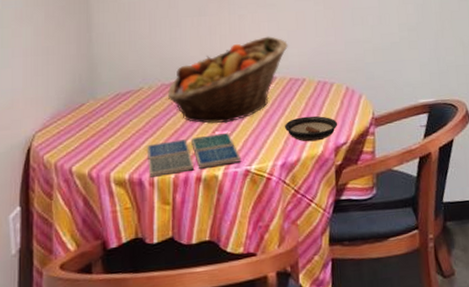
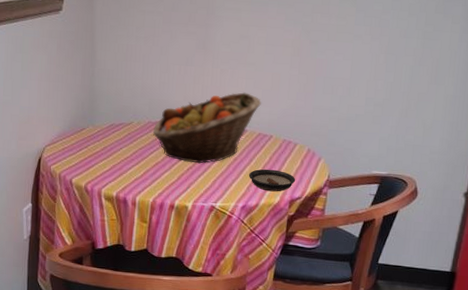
drink coaster: present [146,132,241,177] -> none [132,171,208,199]

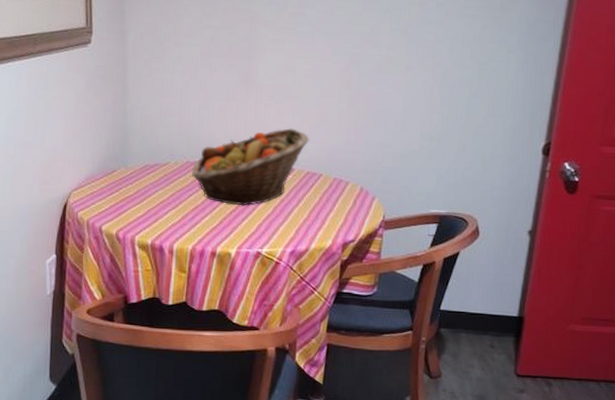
saucer: present [248,169,296,192] -> none [297,210,349,235]

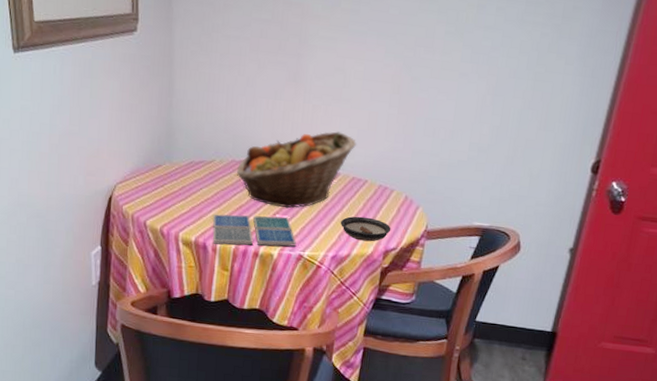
drink coaster: none [168,214,253,246] -> present [212,214,296,247]
saucer: none [297,210,349,235] -> present [340,216,391,242]

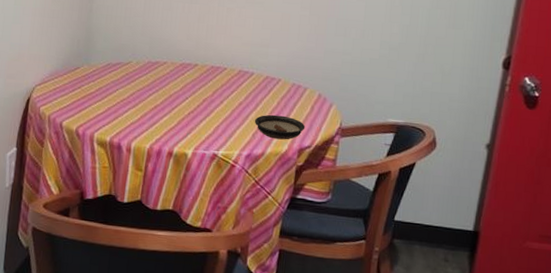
drink coaster: present [212,214,296,247] -> none [127,114,210,146]
fruit basket: present [236,131,356,209] -> none [152,32,269,108]

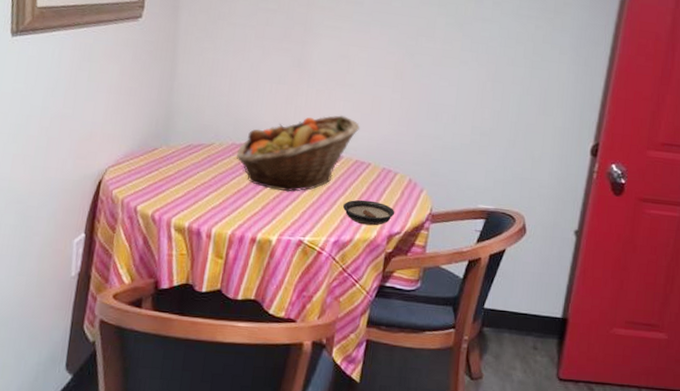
fruit basket: none [152,32,269,108] -> present [236,115,360,192]

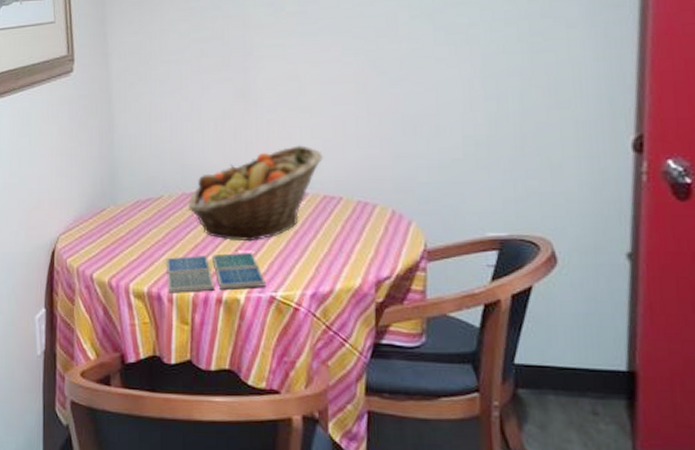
drink coaster: none [207,198,296,232] -> present [165,252,265,293]
saucer: present [342,199,395,226] -> none [315,241,381,272]

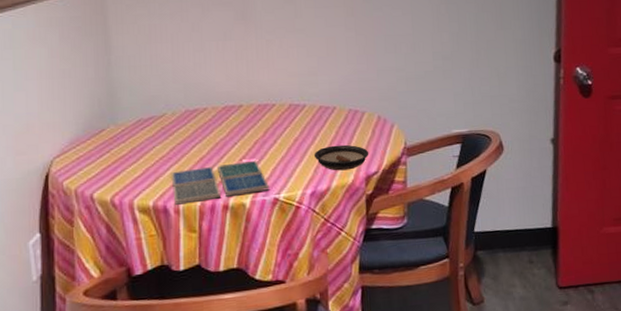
fruit basket: present [188,145,323,242] -> none [192,62,318,152]
saucer: none [315,241,381,272] -> present [313,144,369,171]

